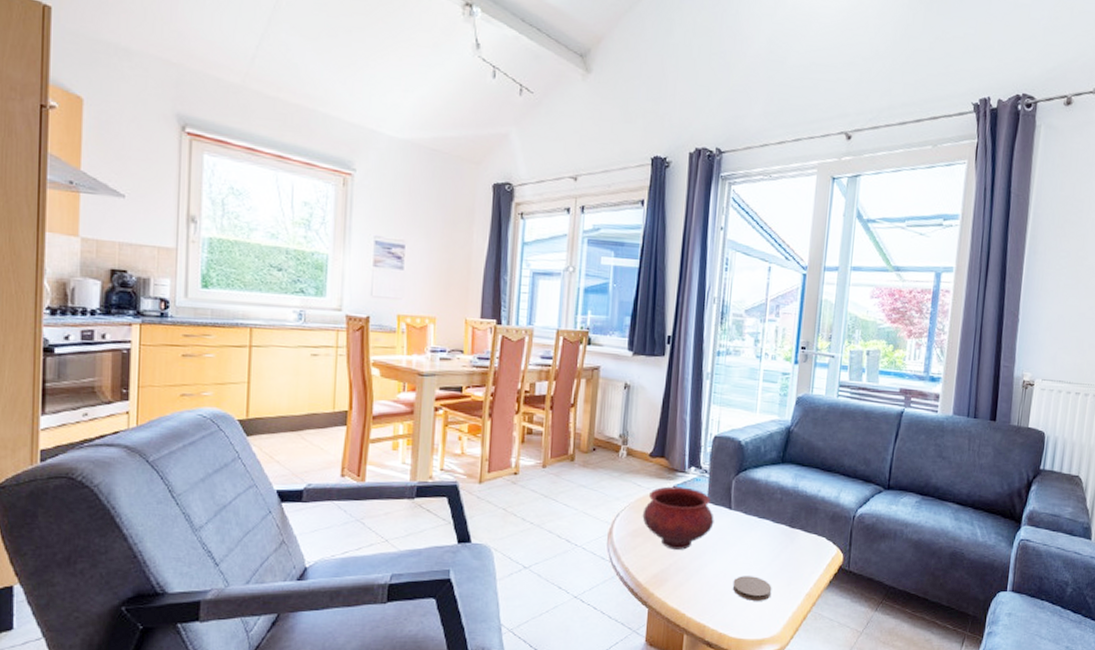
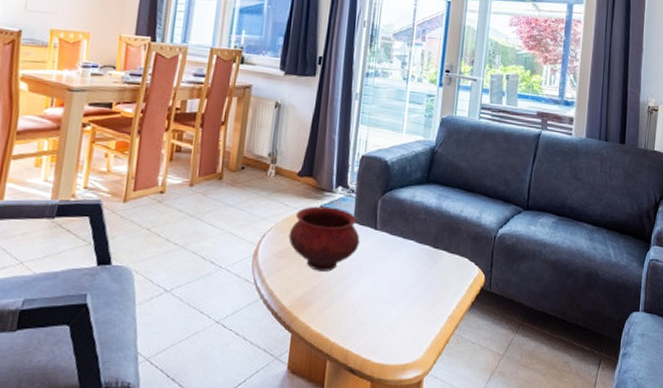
coaster: present [732,576,772,601] -> none [376,298,416,324]

